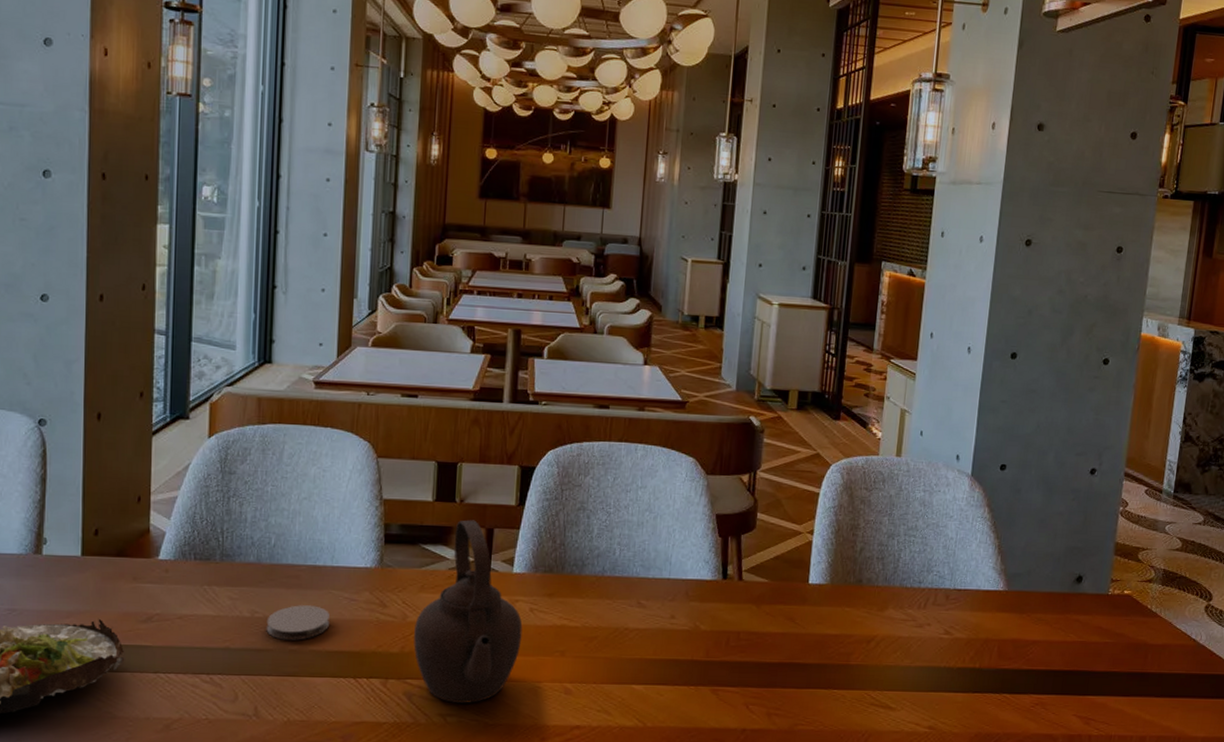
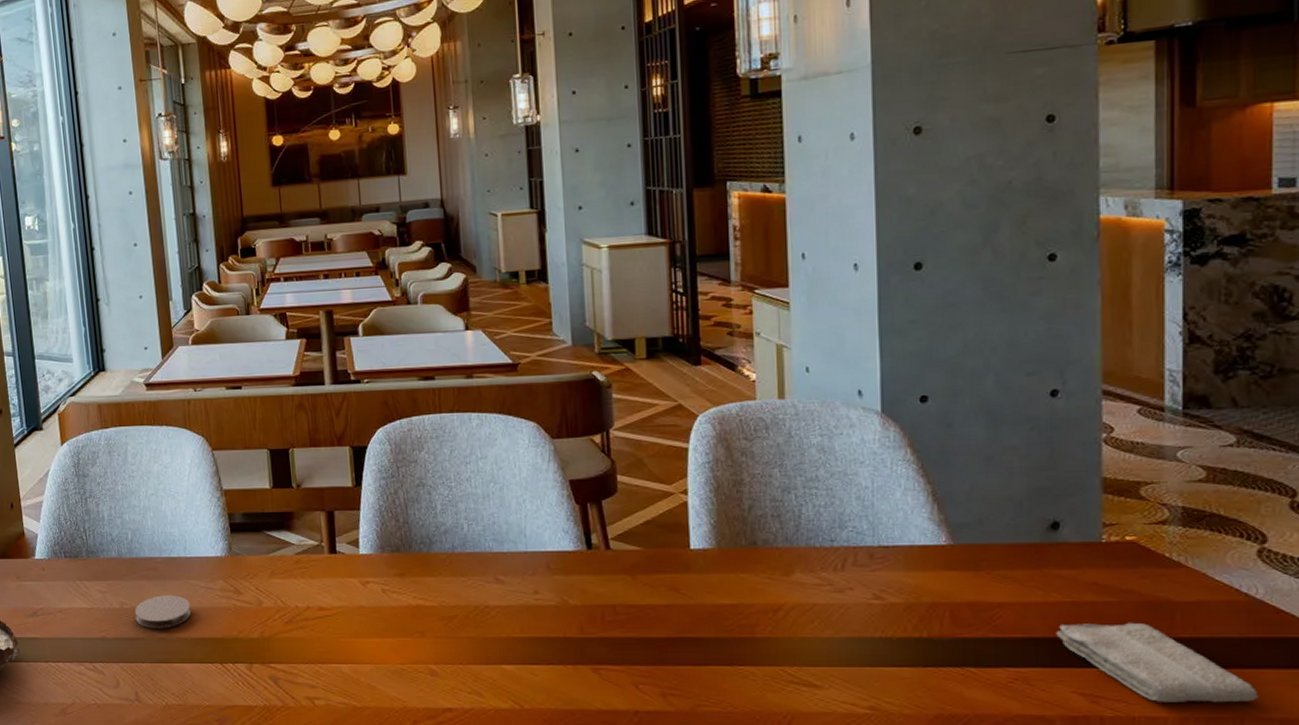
teapot: present [414,520,523,703] -> none [270,504,378,686]
washcloth: none [1068,659,1192,725] -> present [1056,622,1259,703]

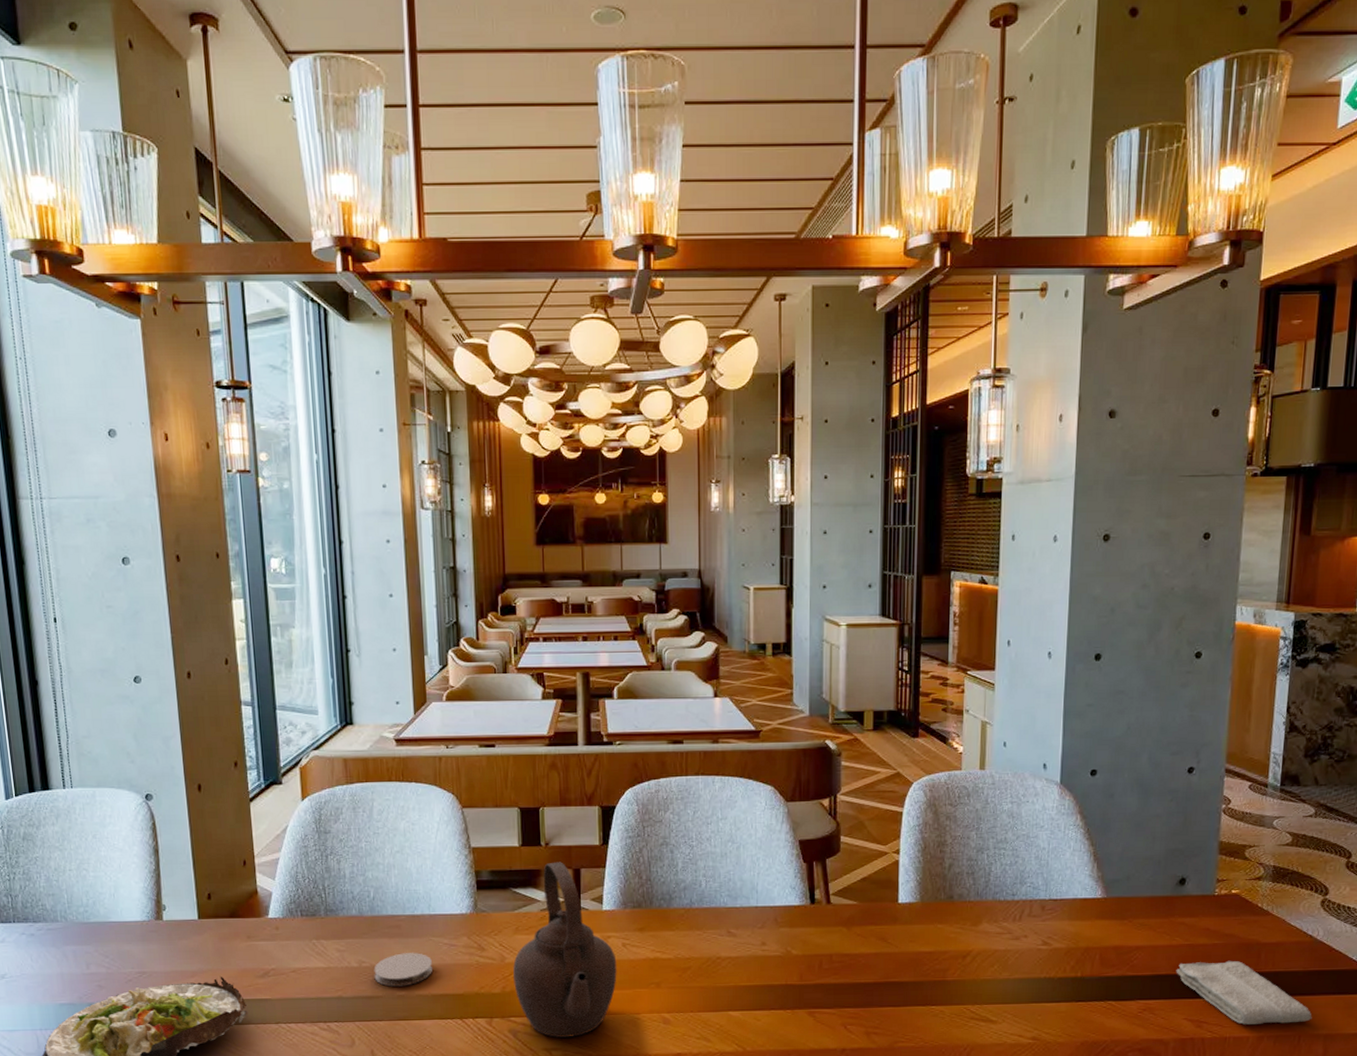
teapot: none [270,504,378,686] -> present [513,862,617,1038]

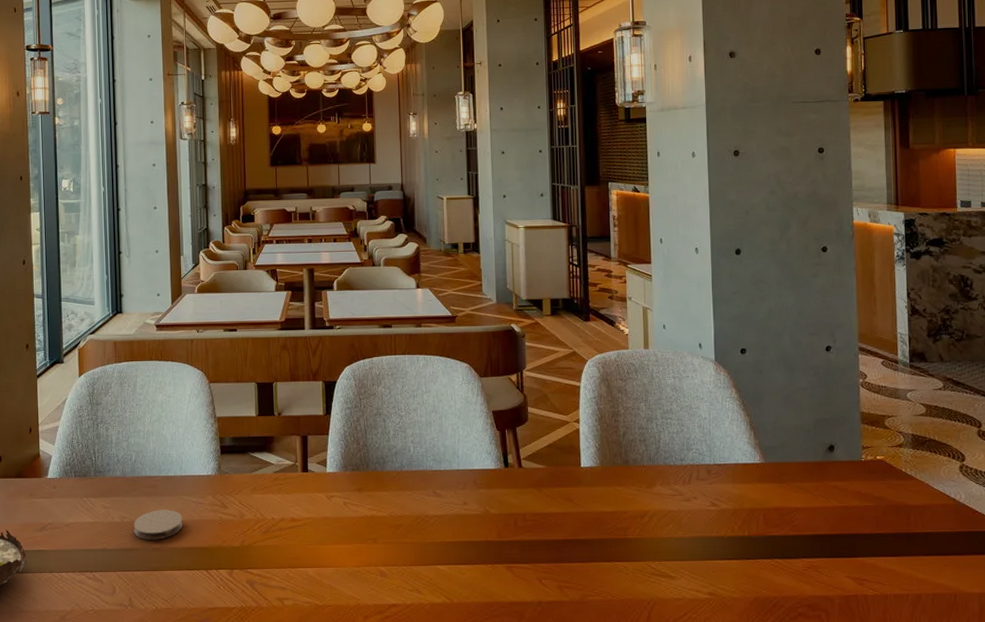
teapot: present [513,862,617,1038] -> none [251,429,340,588]
washcloth: present [1176,960,1312,1025] -> none [834,521,965,583]

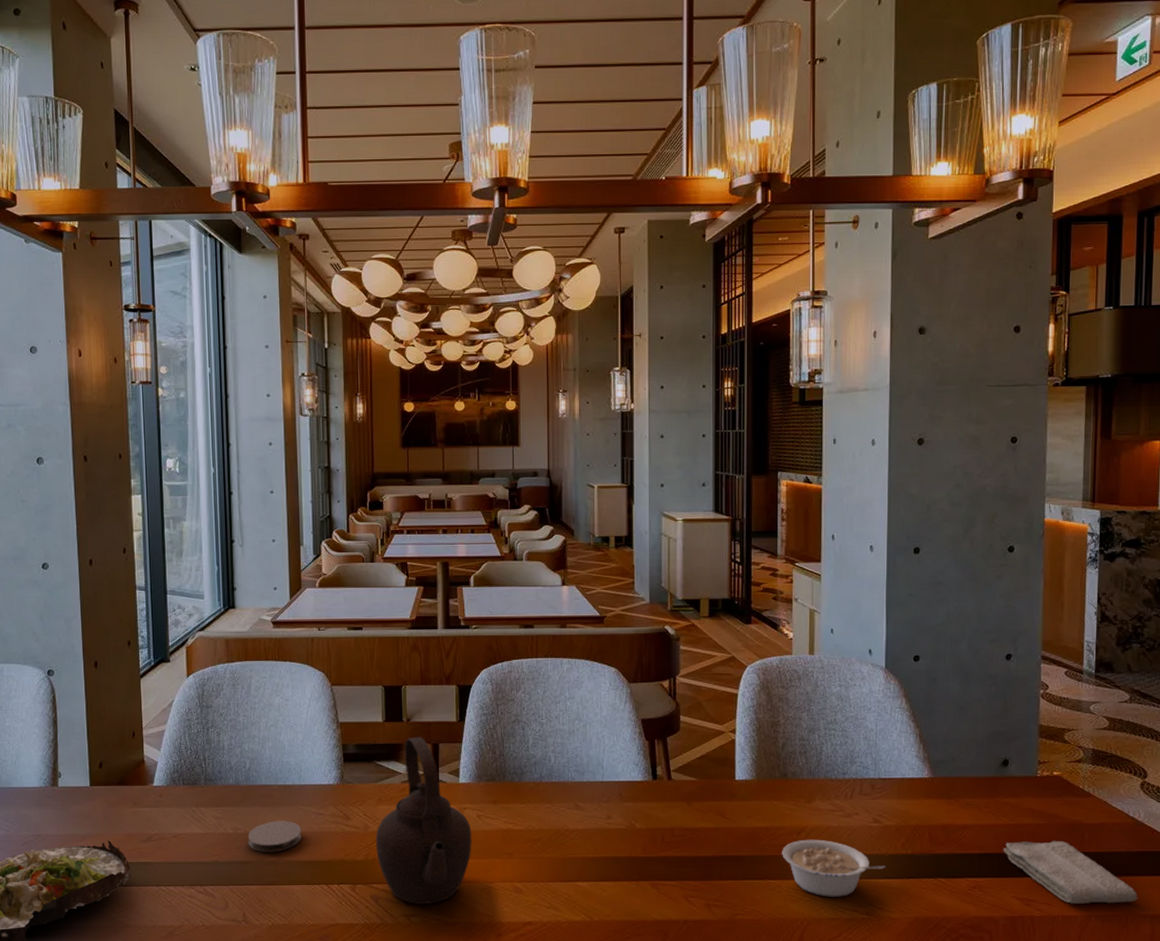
teapot: none [251,429,340,588] -> present [376,737,472,904]
legume: none [627,522,725,578] -> present [782,839,886,897]
washcloth: none [834,521,965,583] -> present [1003,840,1138,904]

